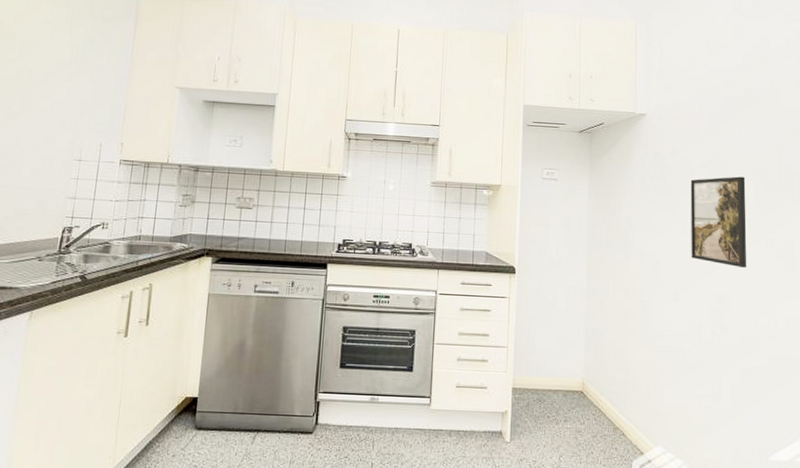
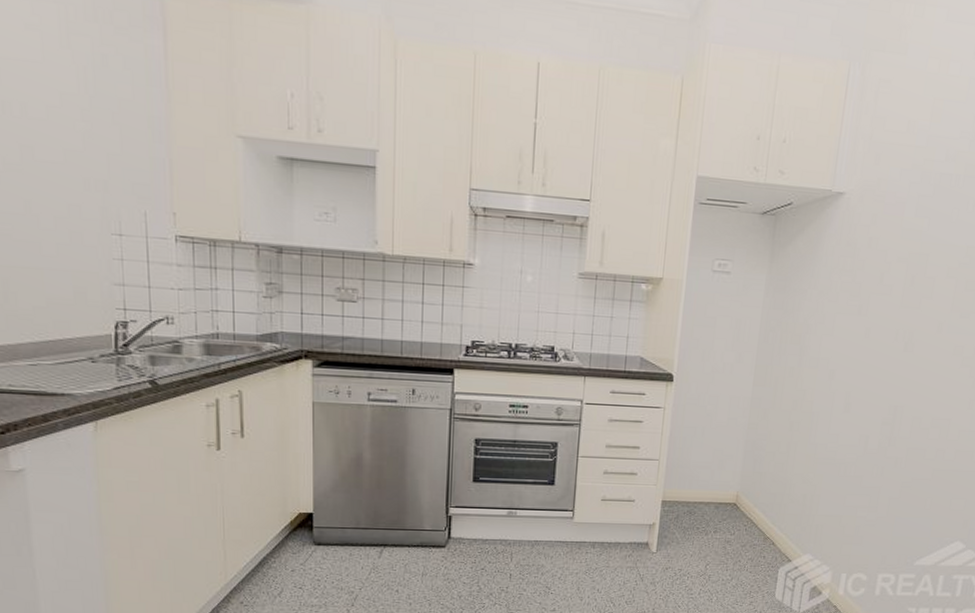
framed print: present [690,176,747,268] -> none [870,273,947,377]

